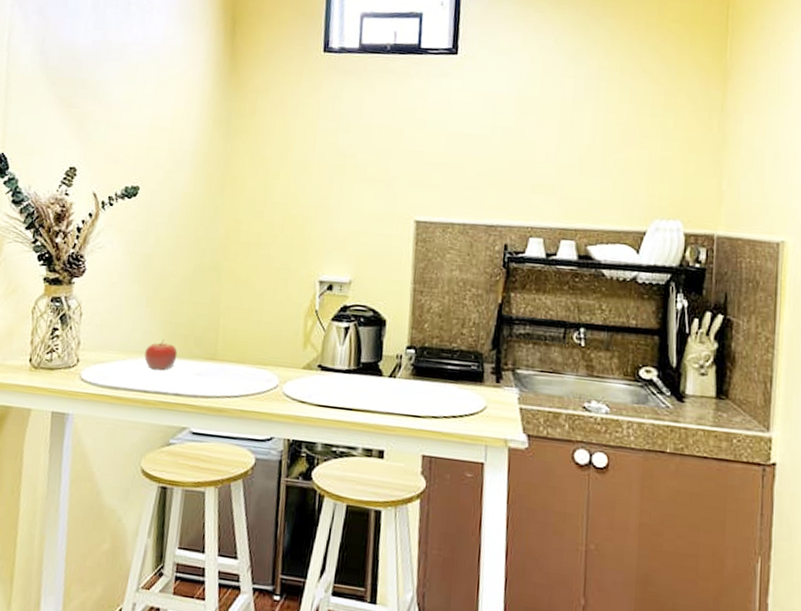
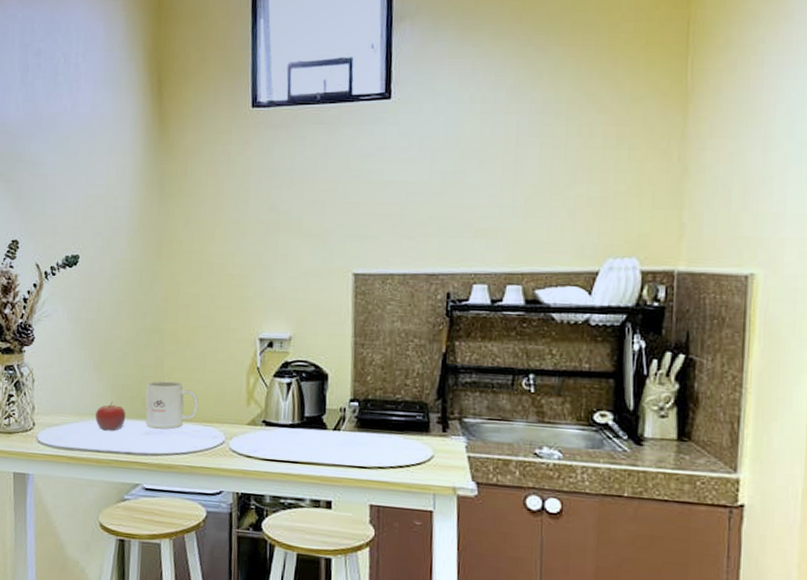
mug: none [197,320,254,371] -> present [144,381,199,430]

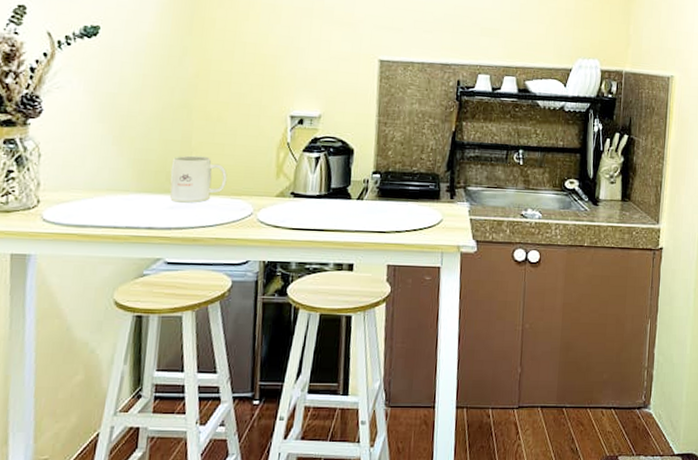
fruit: present [95,402,126,431] -> none [113,177,149,207]

